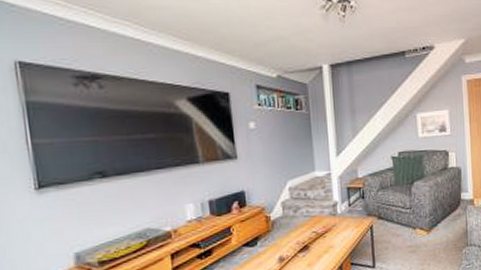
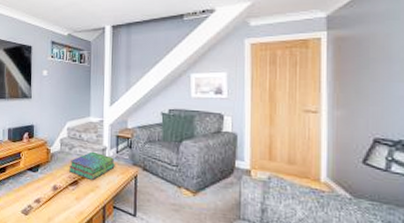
stack of books: none [296,209,349,242] -> present [69,151,115,181]

